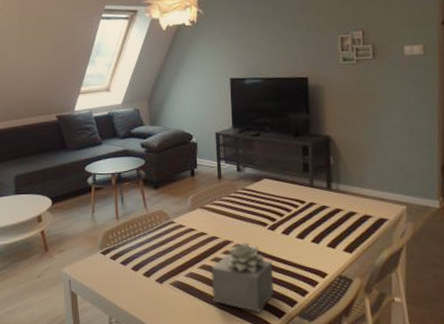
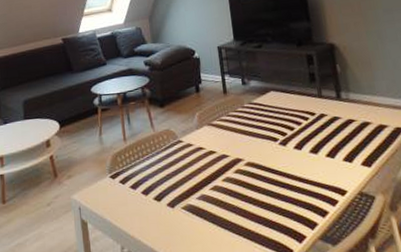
succulent plant: present [211,243,274,312] -> none [224,160,292,237]

